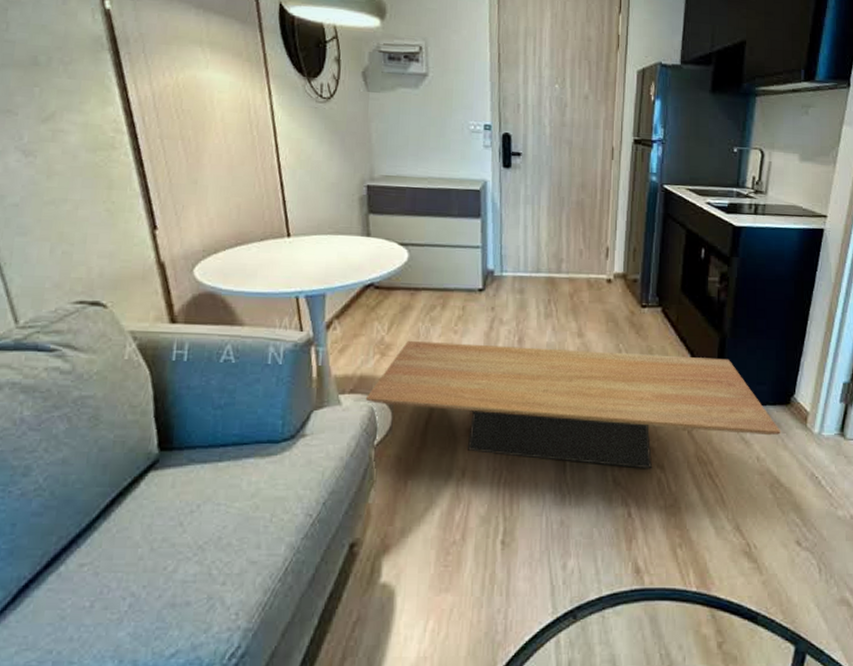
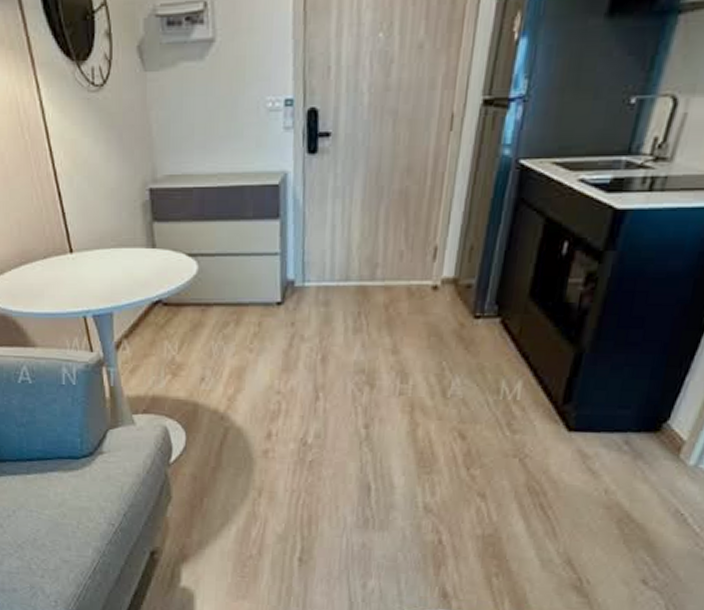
coffee table: present [365,340,781,469] -> none [158,359,643,498]

